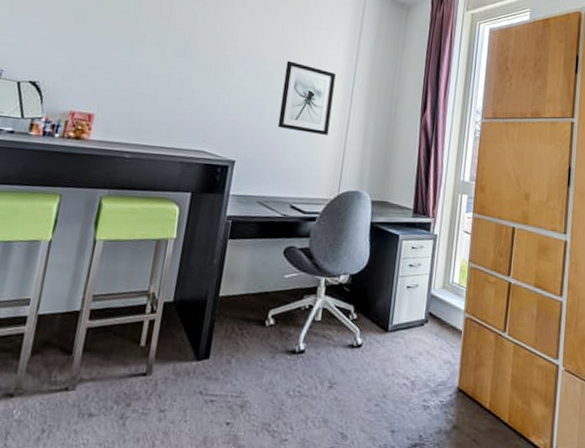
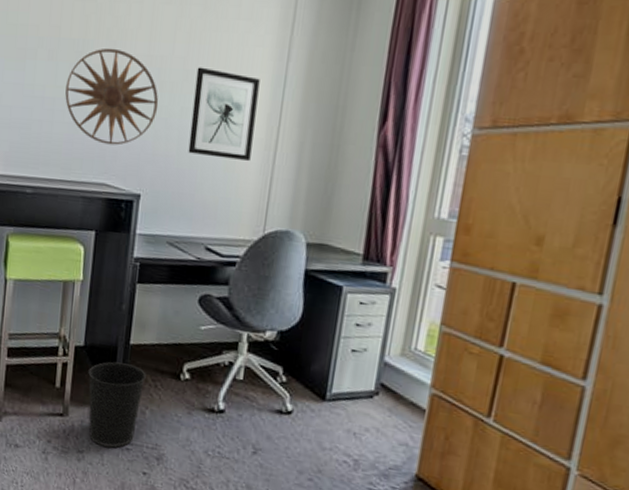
wall art: none [170,39,254,119] -> present [65,47,159,145]
wastebasket: none [173,314,234,402] -> present [88,362,146,448]

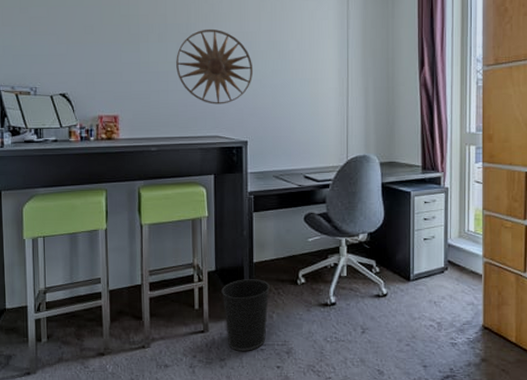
wall art: present [188,67,260,161] -> none [280,38,330,106]

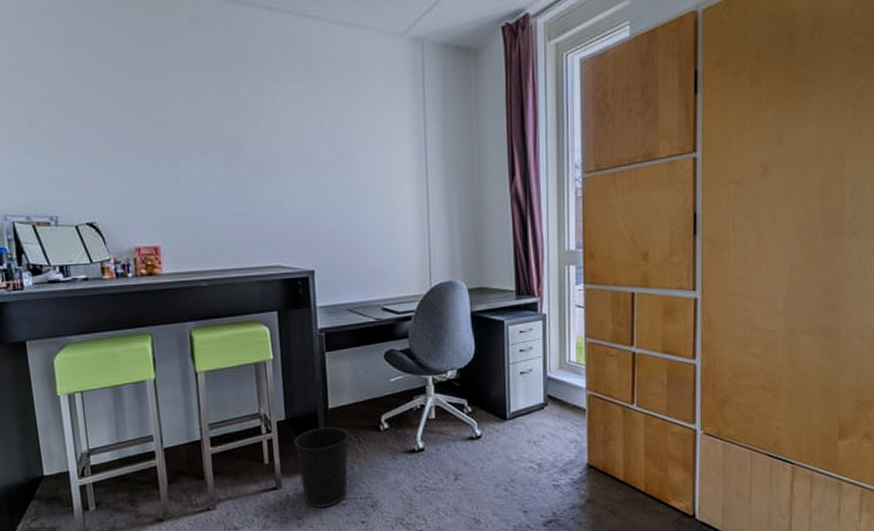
wall art: present [176,28,254,105] -> none [223,138,317,229]

